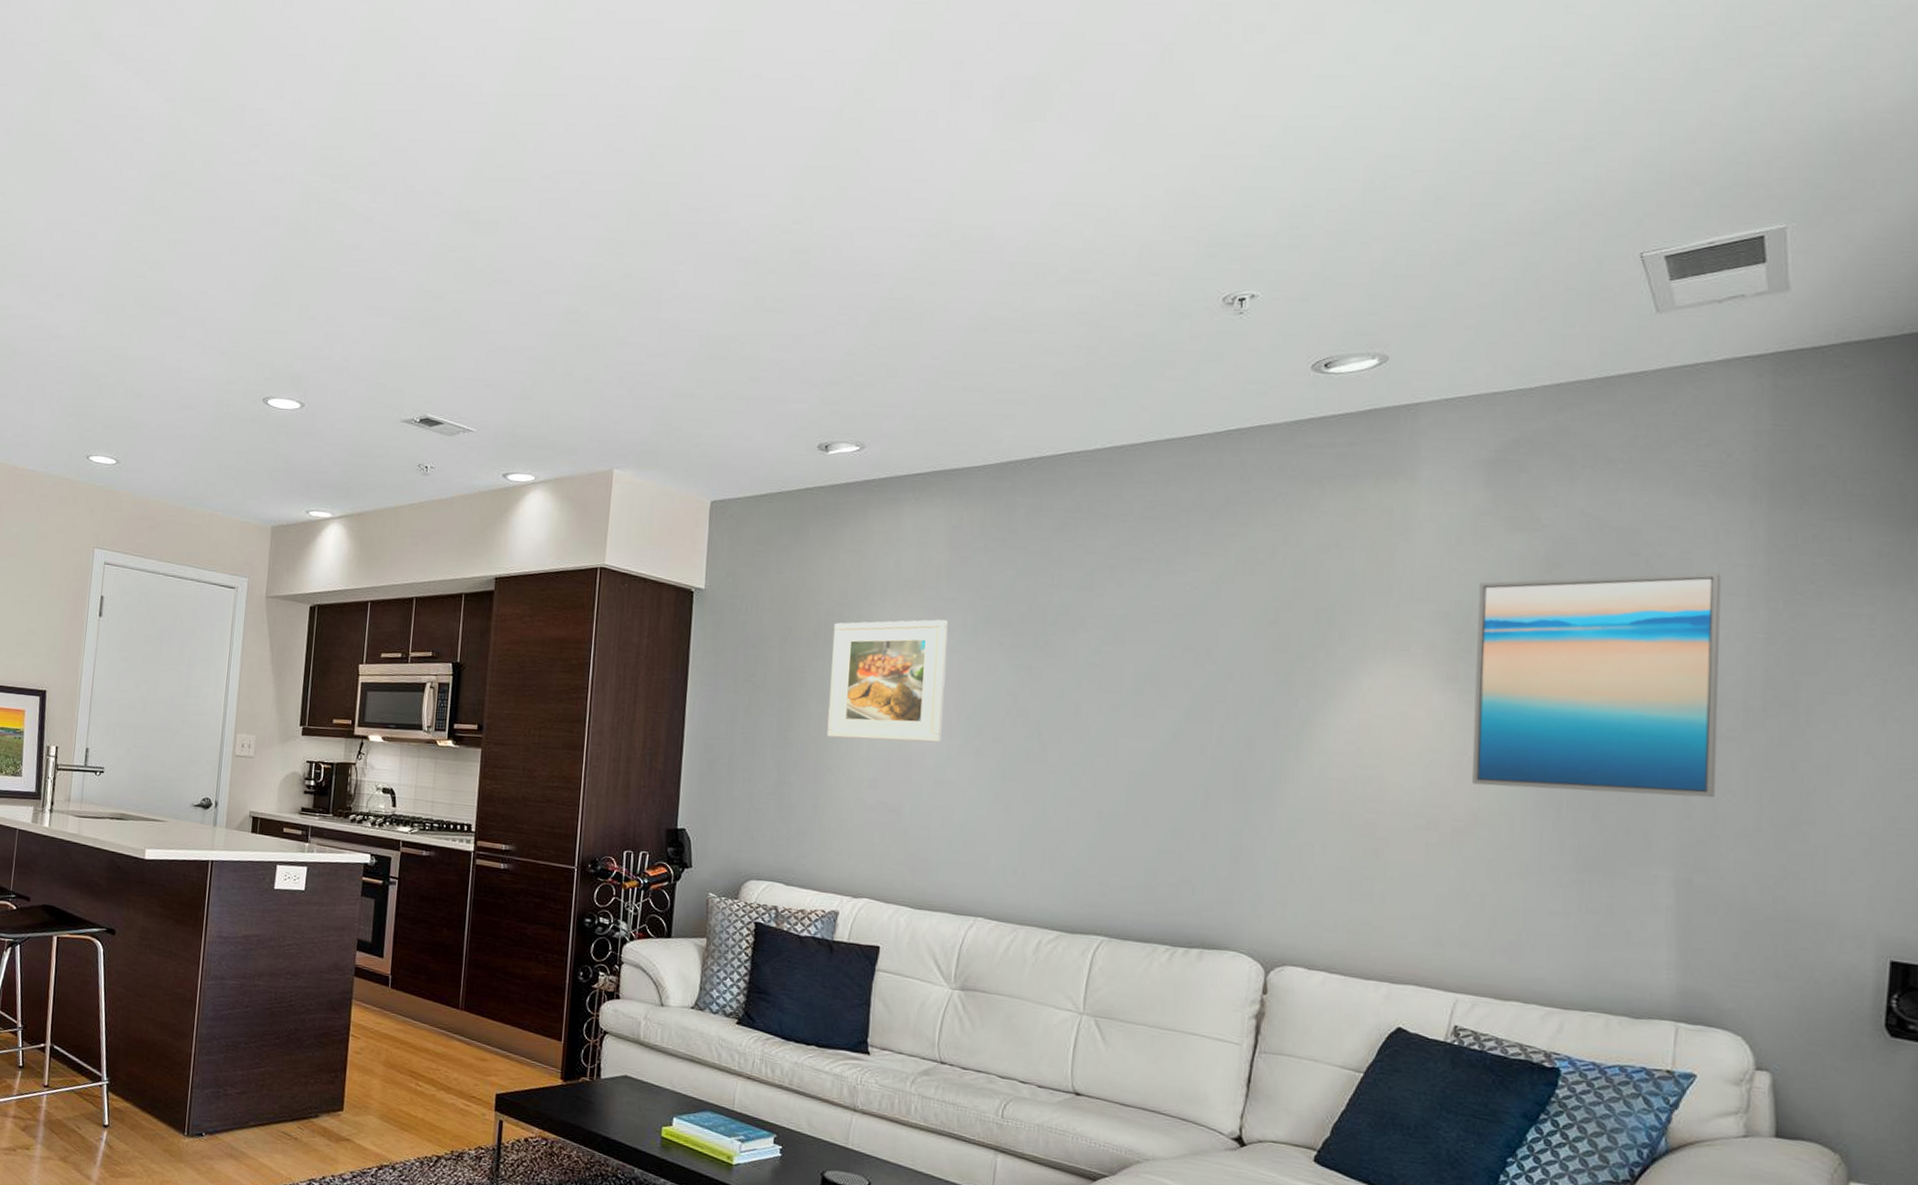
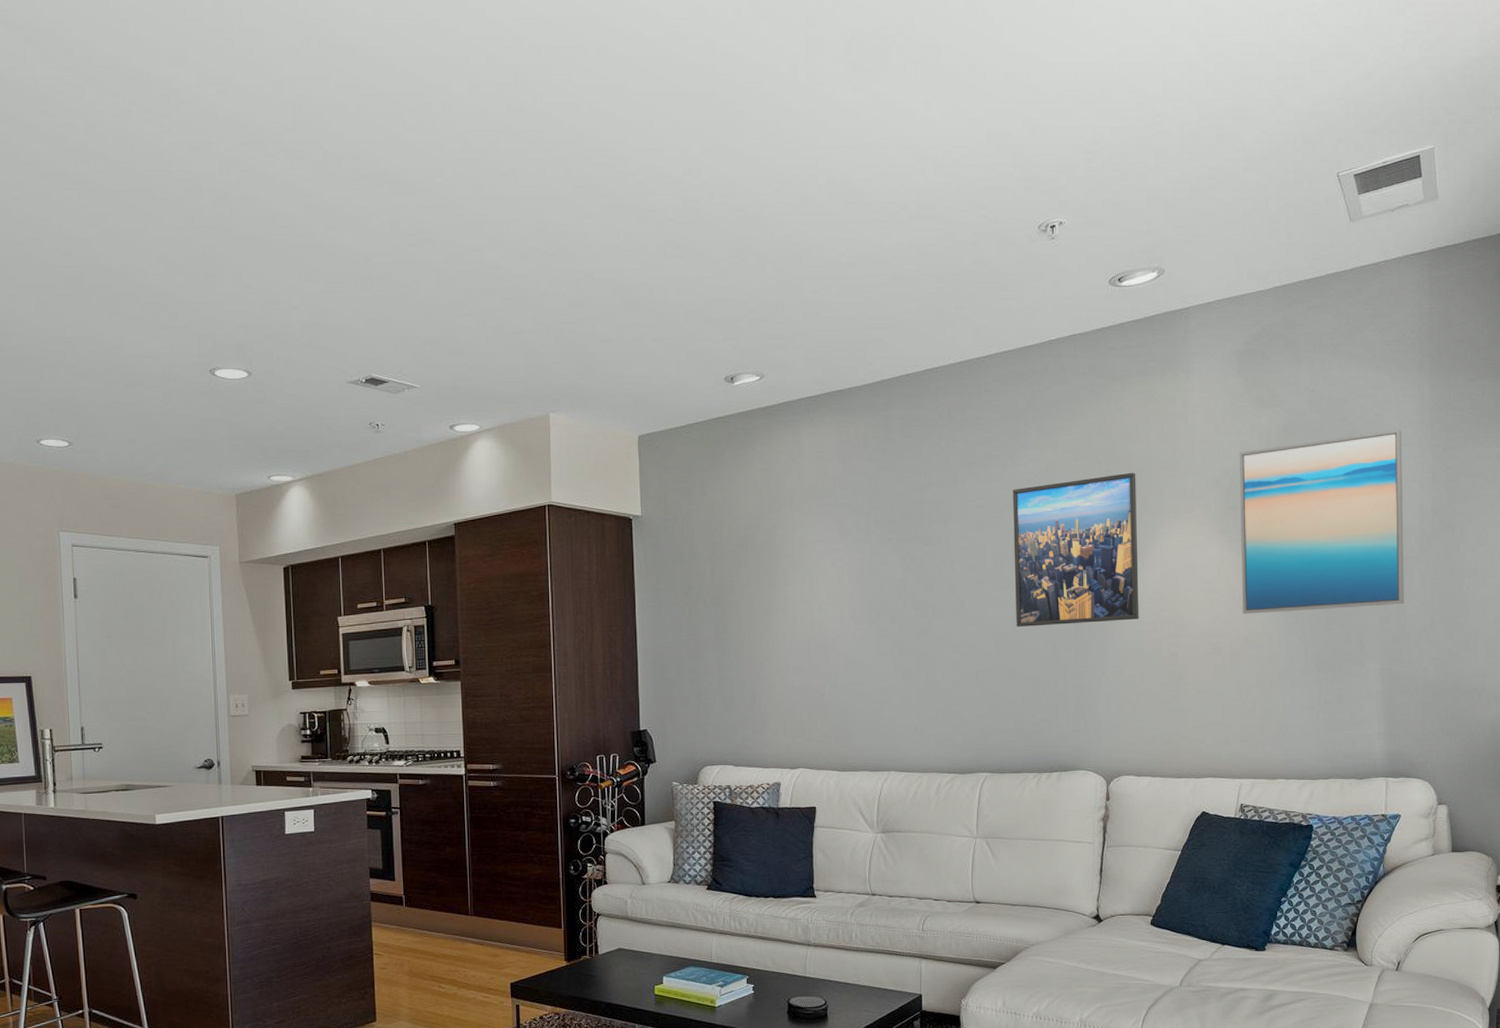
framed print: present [827,619,949,743] -> none [753,523,849,635]
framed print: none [1156,594,1333,774] -> present [1013,472,1139,627]

